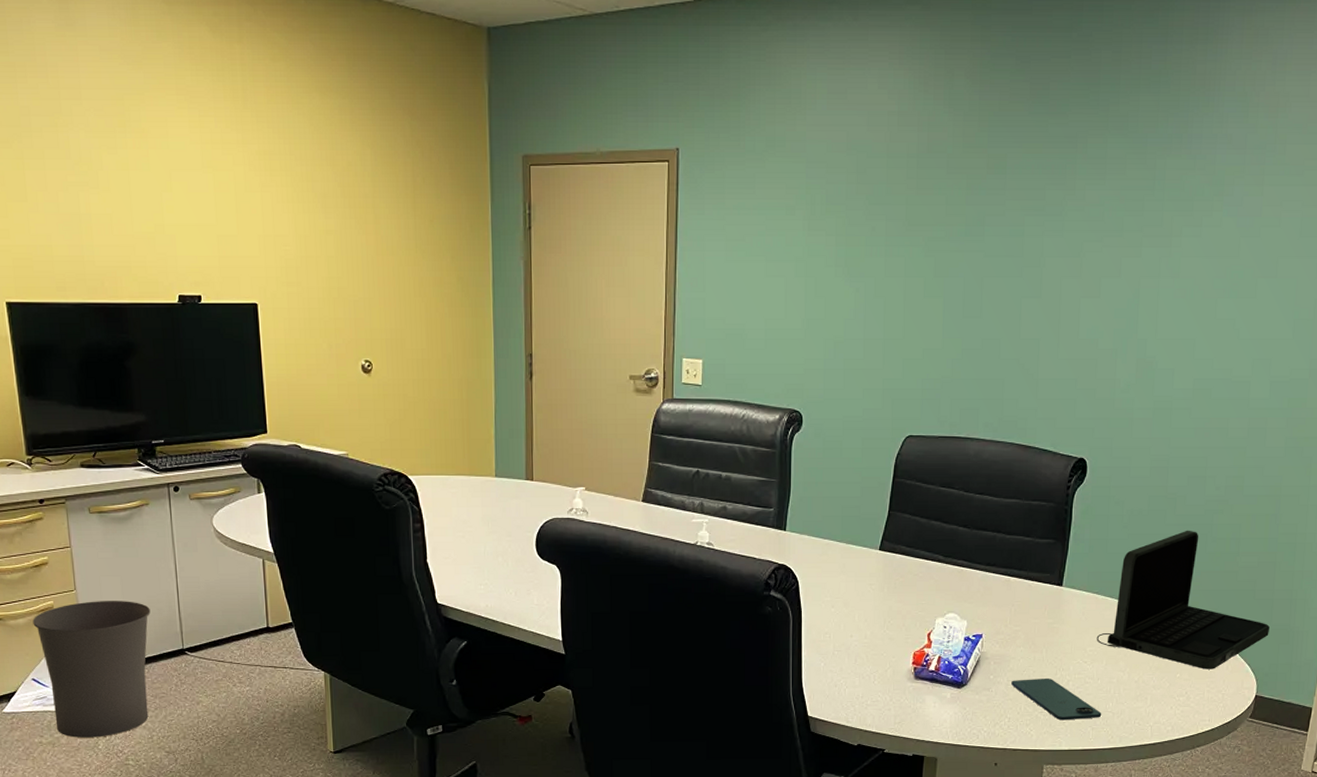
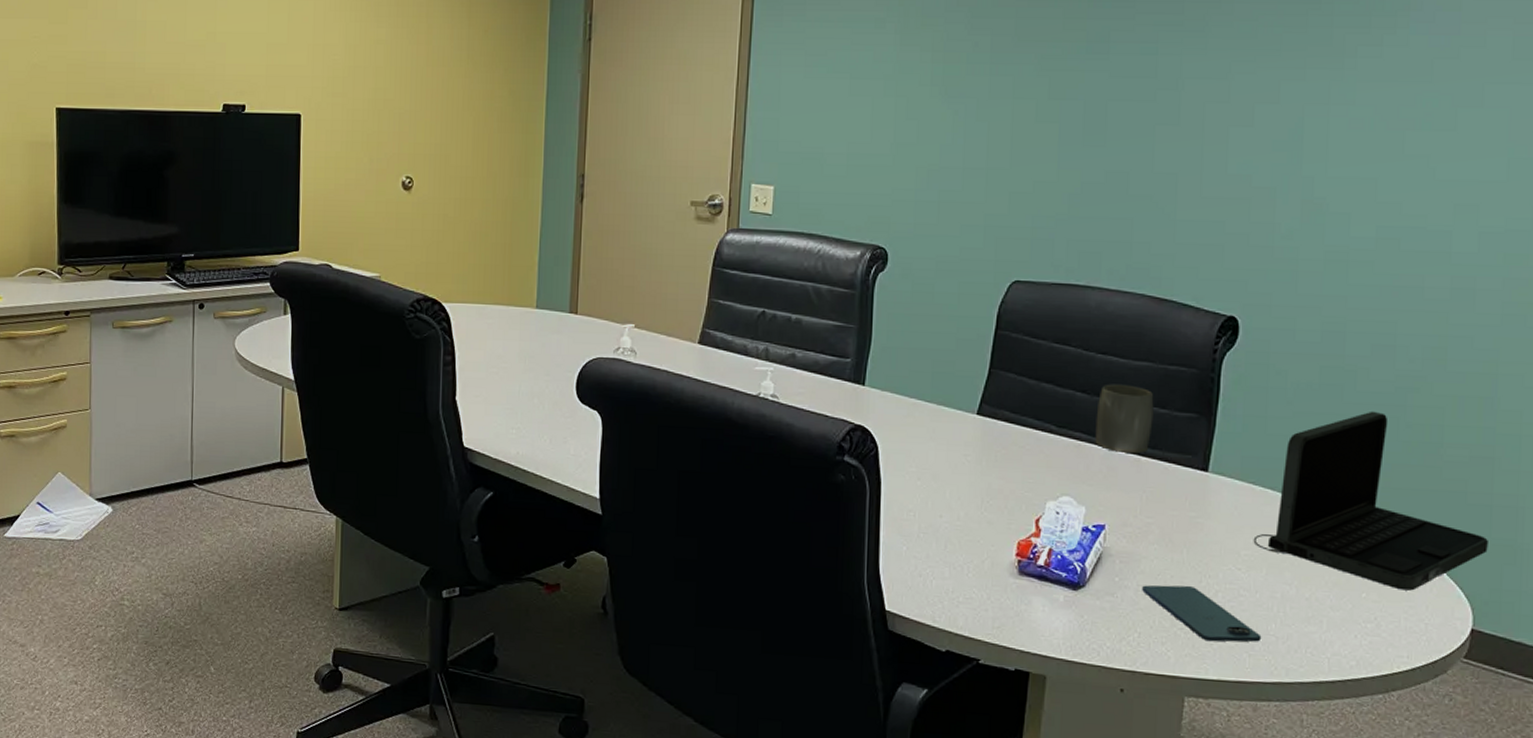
waste bin: present [33,601,151,738] -> none [44,422,163,572]
mug: none [974,519,1021,576] -> present [1095,384,1154,454]

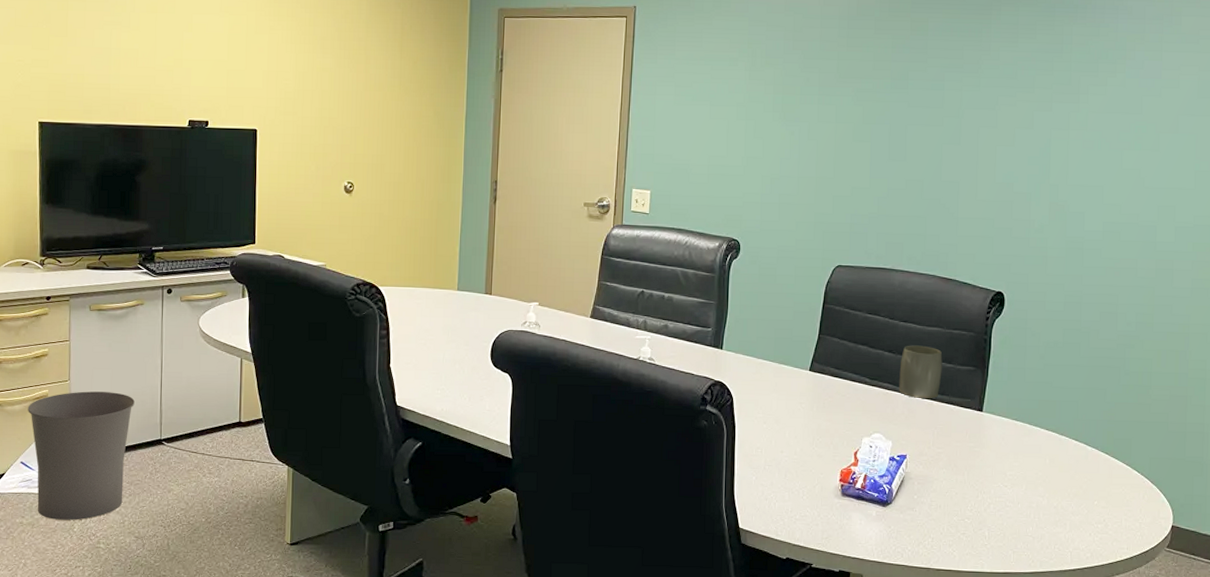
waste bin: none [44,422,163,572] -> present [28,391,135,520]
smartphone: present [1142,585,1262,642] -> none [934,500,1022,543]
laptop: present [1253,411,1488,591] -> none [1016,362,1183,498]

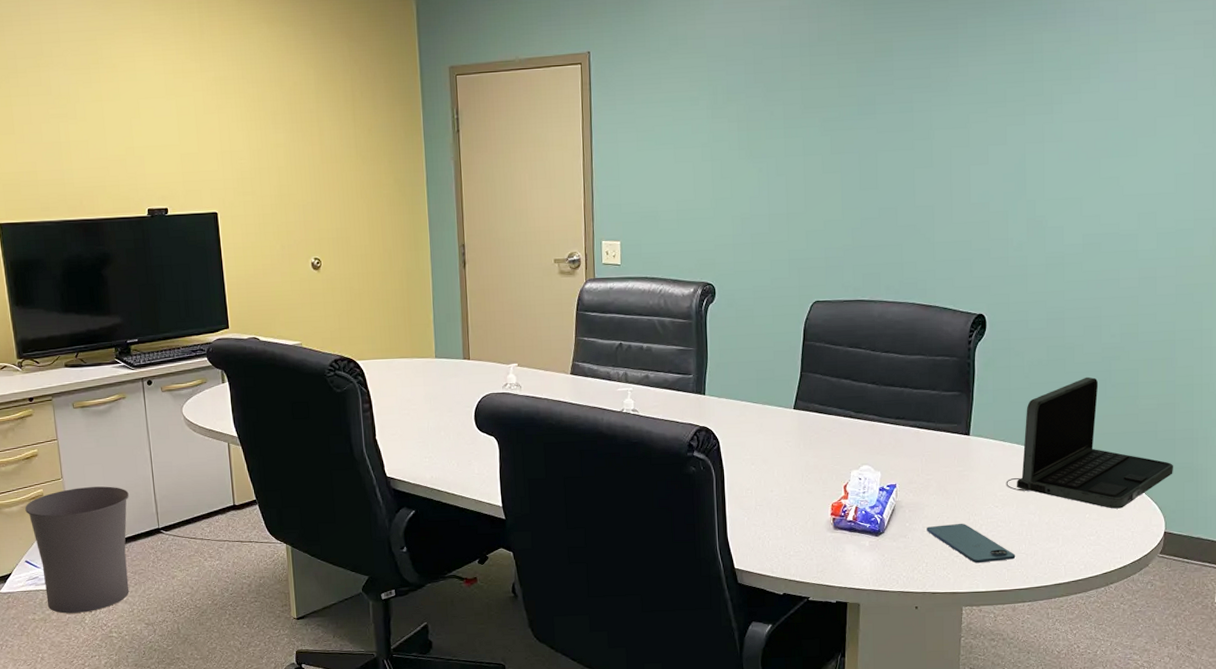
mug: present [899,345,943,399] -> none [884,374,927,428]
smartphone: none [934,500,1022,543] -> present [927,523,1016,564]
laptop: none [1016,362,1183,498] -> present [1006,376,1173,509]

